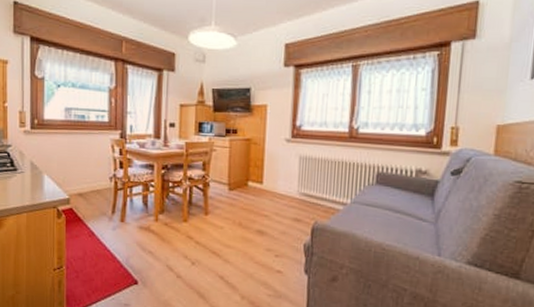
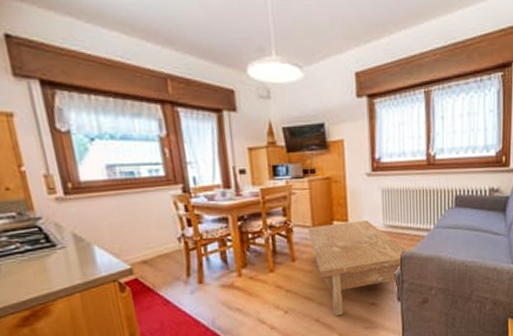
coffee table: none [224,183,321,277] -> present [308,221,408,316]

